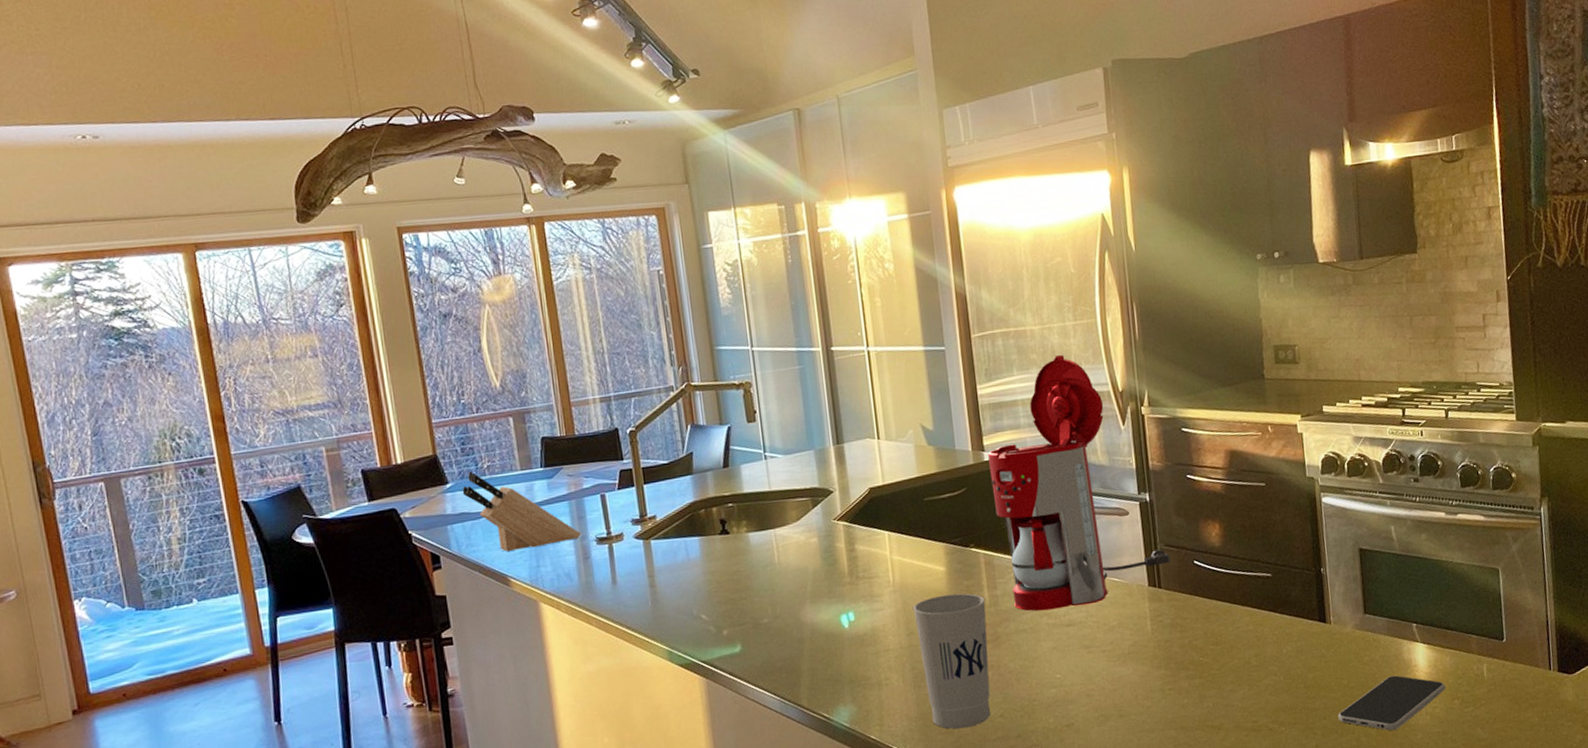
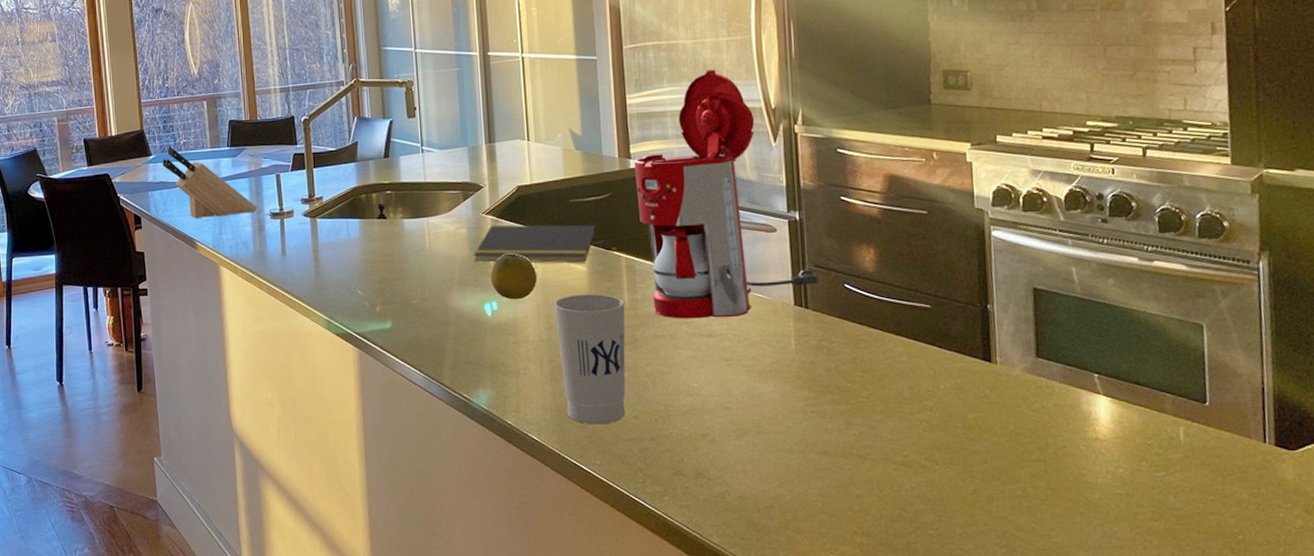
notepad: none [827,522,953,572] -> present [474,224,596,263]
fruit: none [845,559,895,609] -> present [490,253,538,300]
smartphone: present [1338,675,1446,731] -> none [1001,427,1132,485]

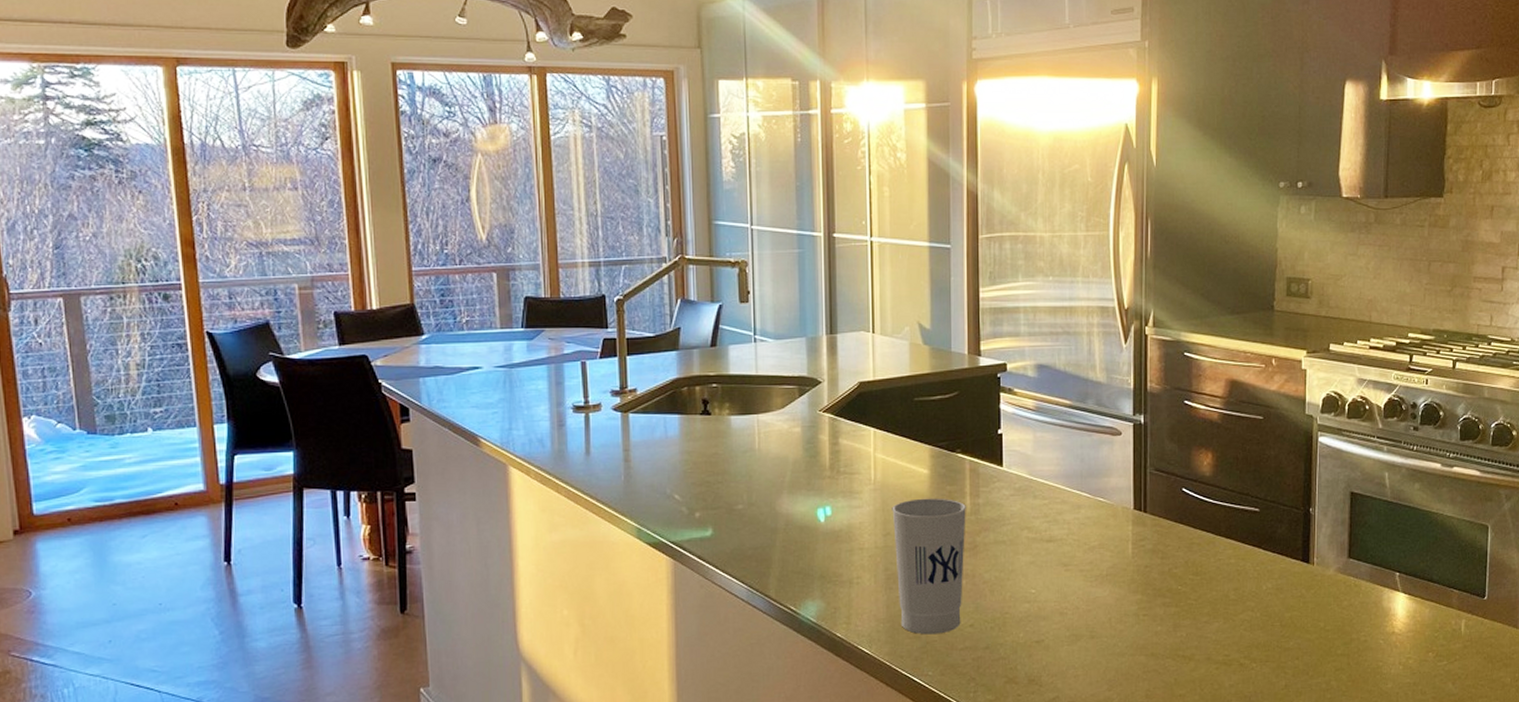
knife block: present [162,146,258,218] -> none [437,324,558,410]
notepad: present [474,224,596,263] -> none [808,423,941,466]
fruit: present [490,253,538,300] -> none [825,454,876,505]
coffee maker: present [634,70,819,319] -> none [984,266,1158,524]

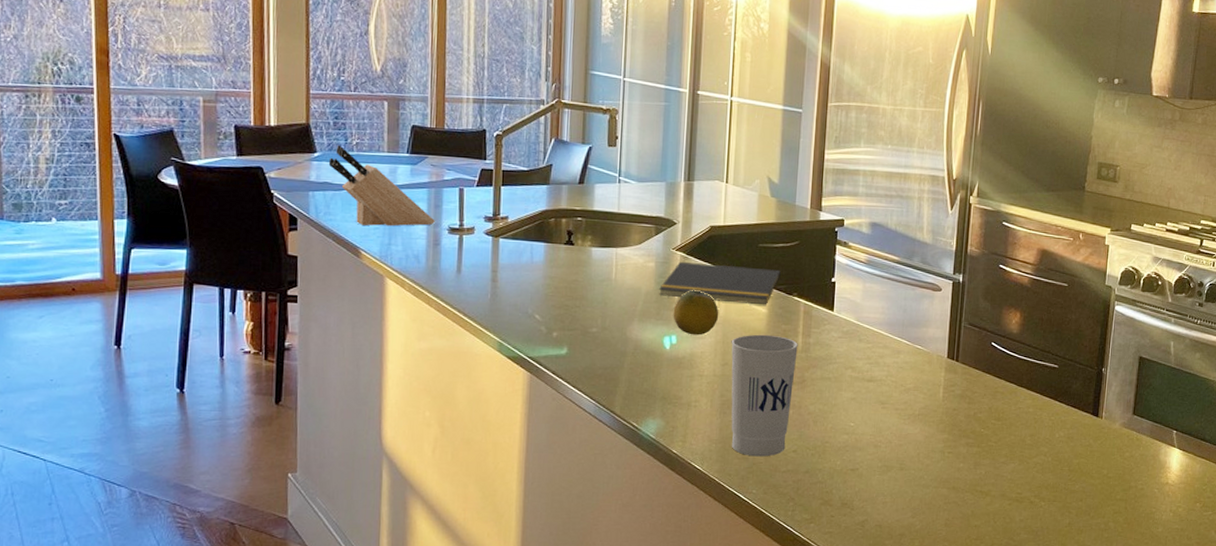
knife block: none [437,324,558,410] -> present [328,145,435,227]
notepad: none [808,423,941,466] -> present [659,261,781,305]
fruit: none [825,454,876,505] -> present [673,290,719,336]

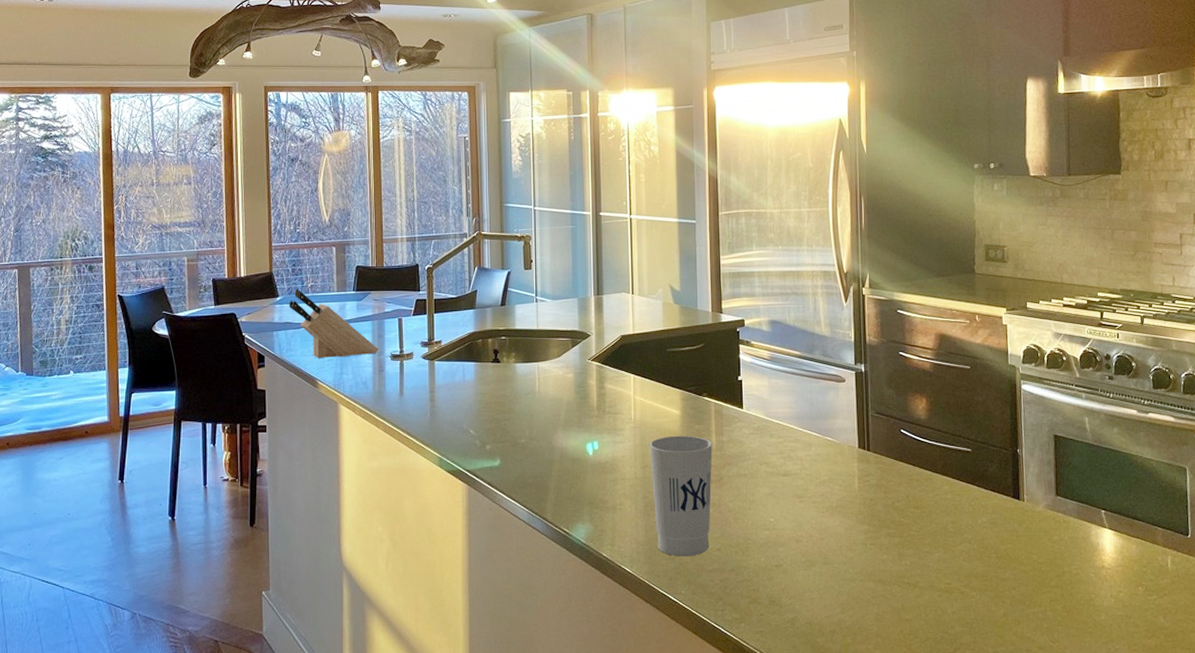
notepad: present [659,261,781,305] -> none [579,370,690,407]
fruit: present [673,290,719,336] -> none [593,397,636,440]

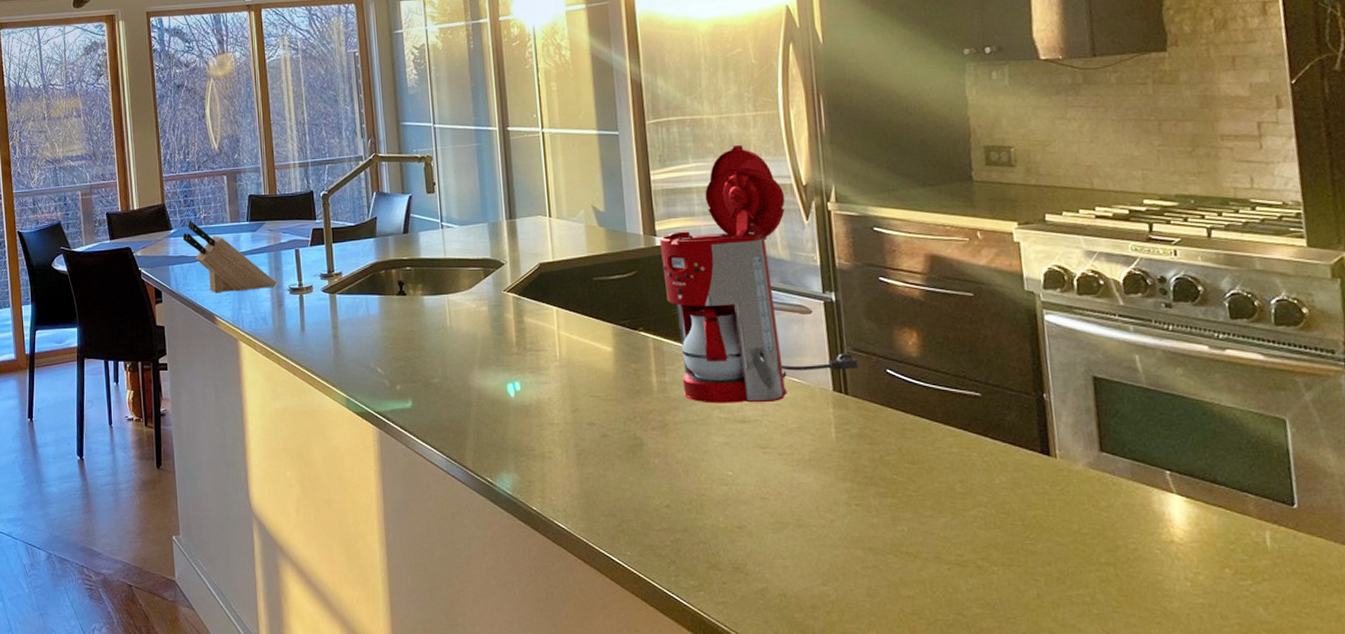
cup: present [649,435,713,557] -> none [578,375,657,513]
coffee maker: none [725,237,880,460] -> present [660,145,859,404]

